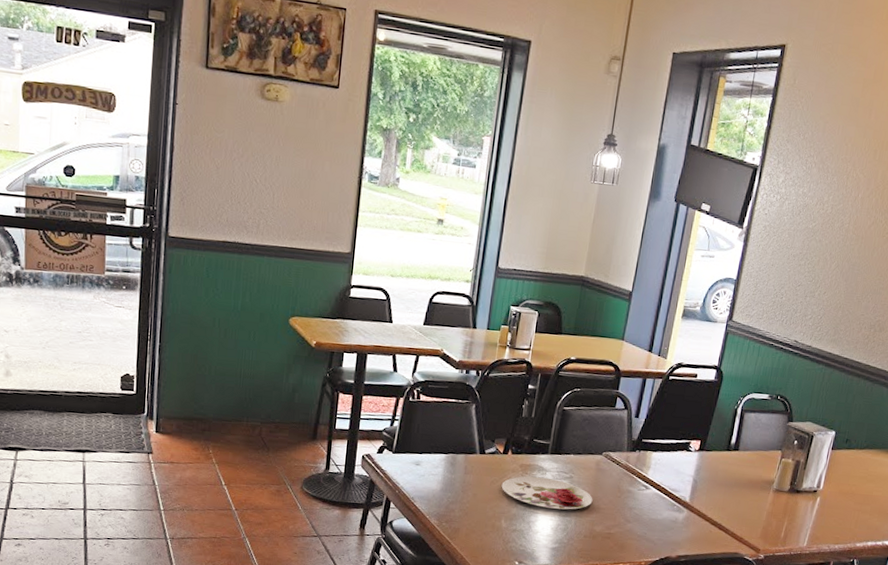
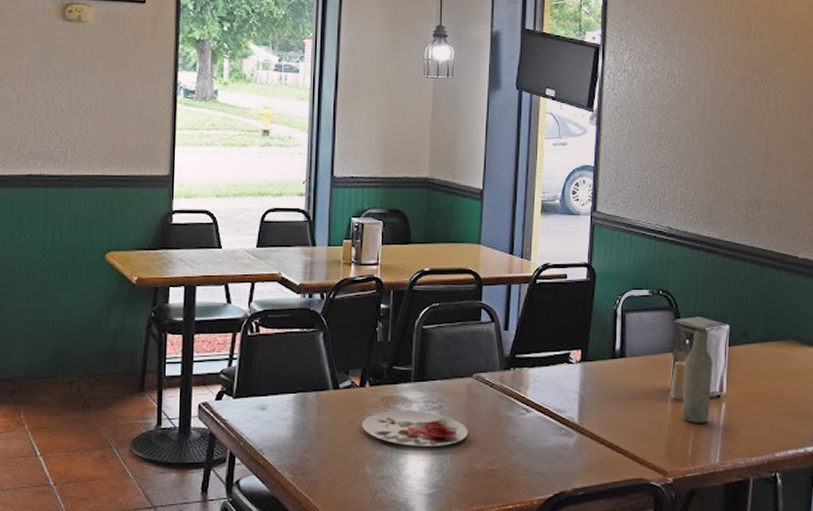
bottle: none [780,432,816,512] -> present [682,328,713,423]

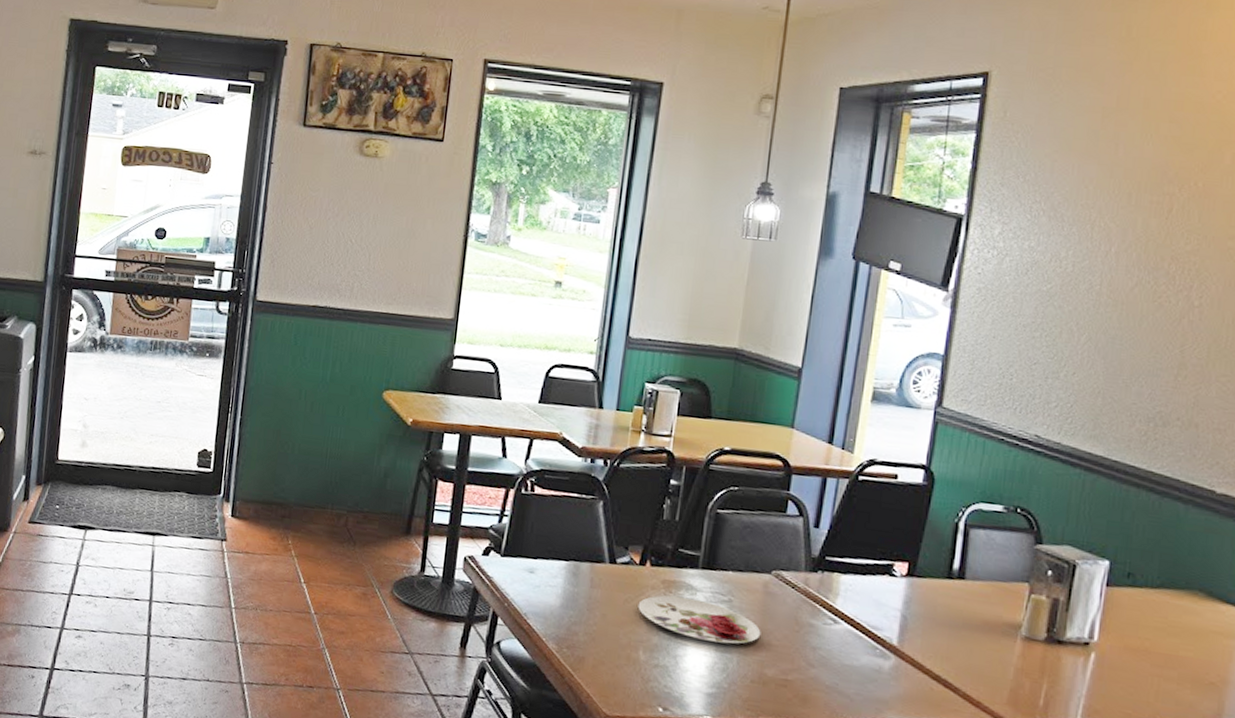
bottle: present [682,328,713,423] -> none [1034,559,1083,672]

